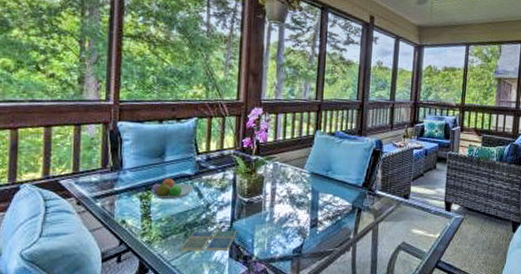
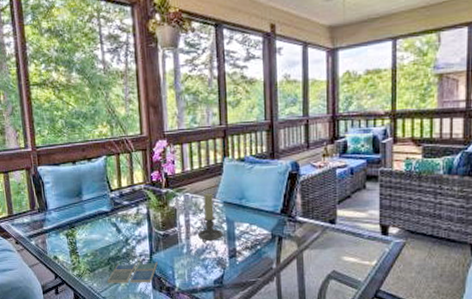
fruit bowl: present [151,177,194,200] -> none [75,215,112,236]
candle holder: none [283,163,307,212] -> present [198,193,223,243]

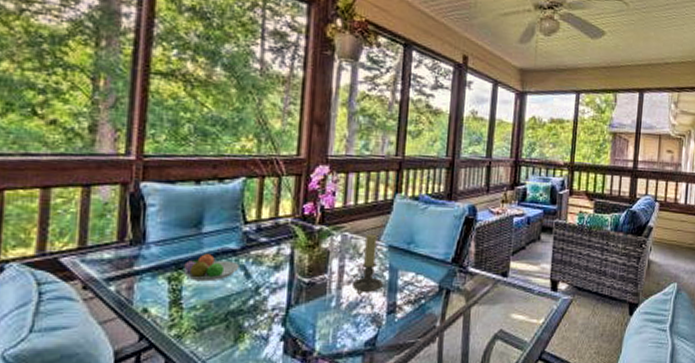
fruit bowl: none [75,215,112,236] -> present [183,252,239,282]
drink coaster: present [107,262,158,283] -> none [219,318,295,347]

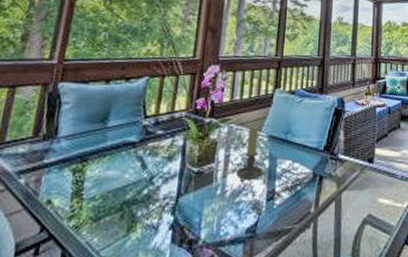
fruit bowl: present [183,252,239,282] -> none [87,145,137,173]

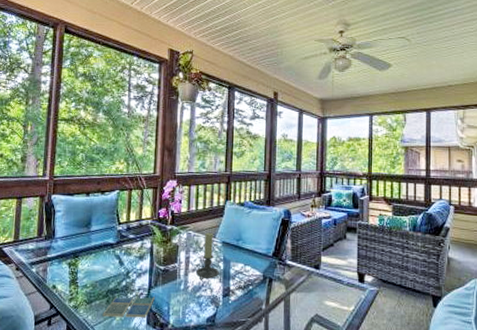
drink coaster: none [113,206,184,237] -> present [102,297,155,318]

